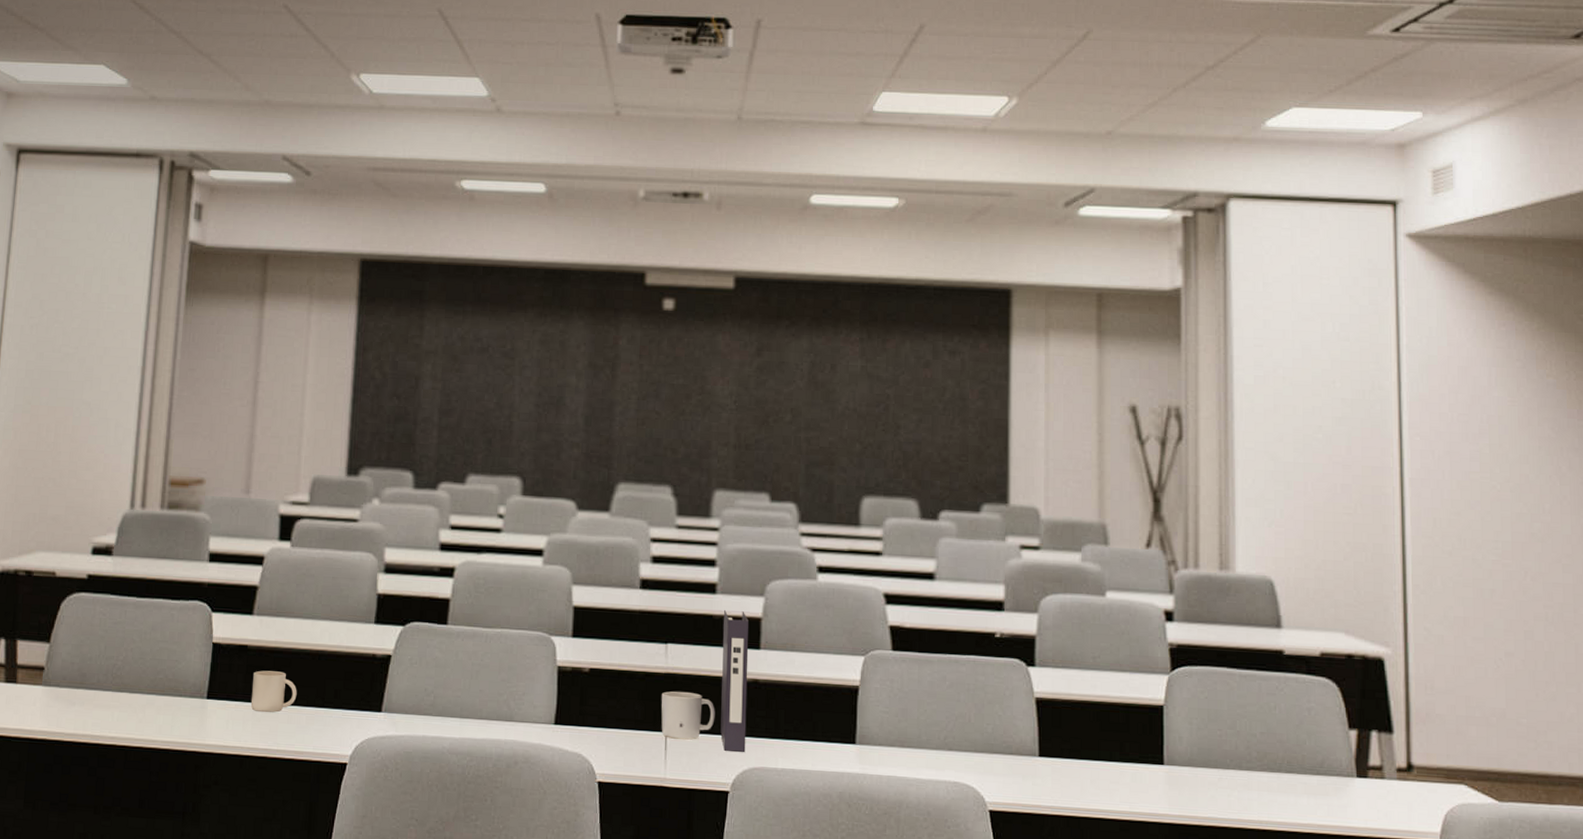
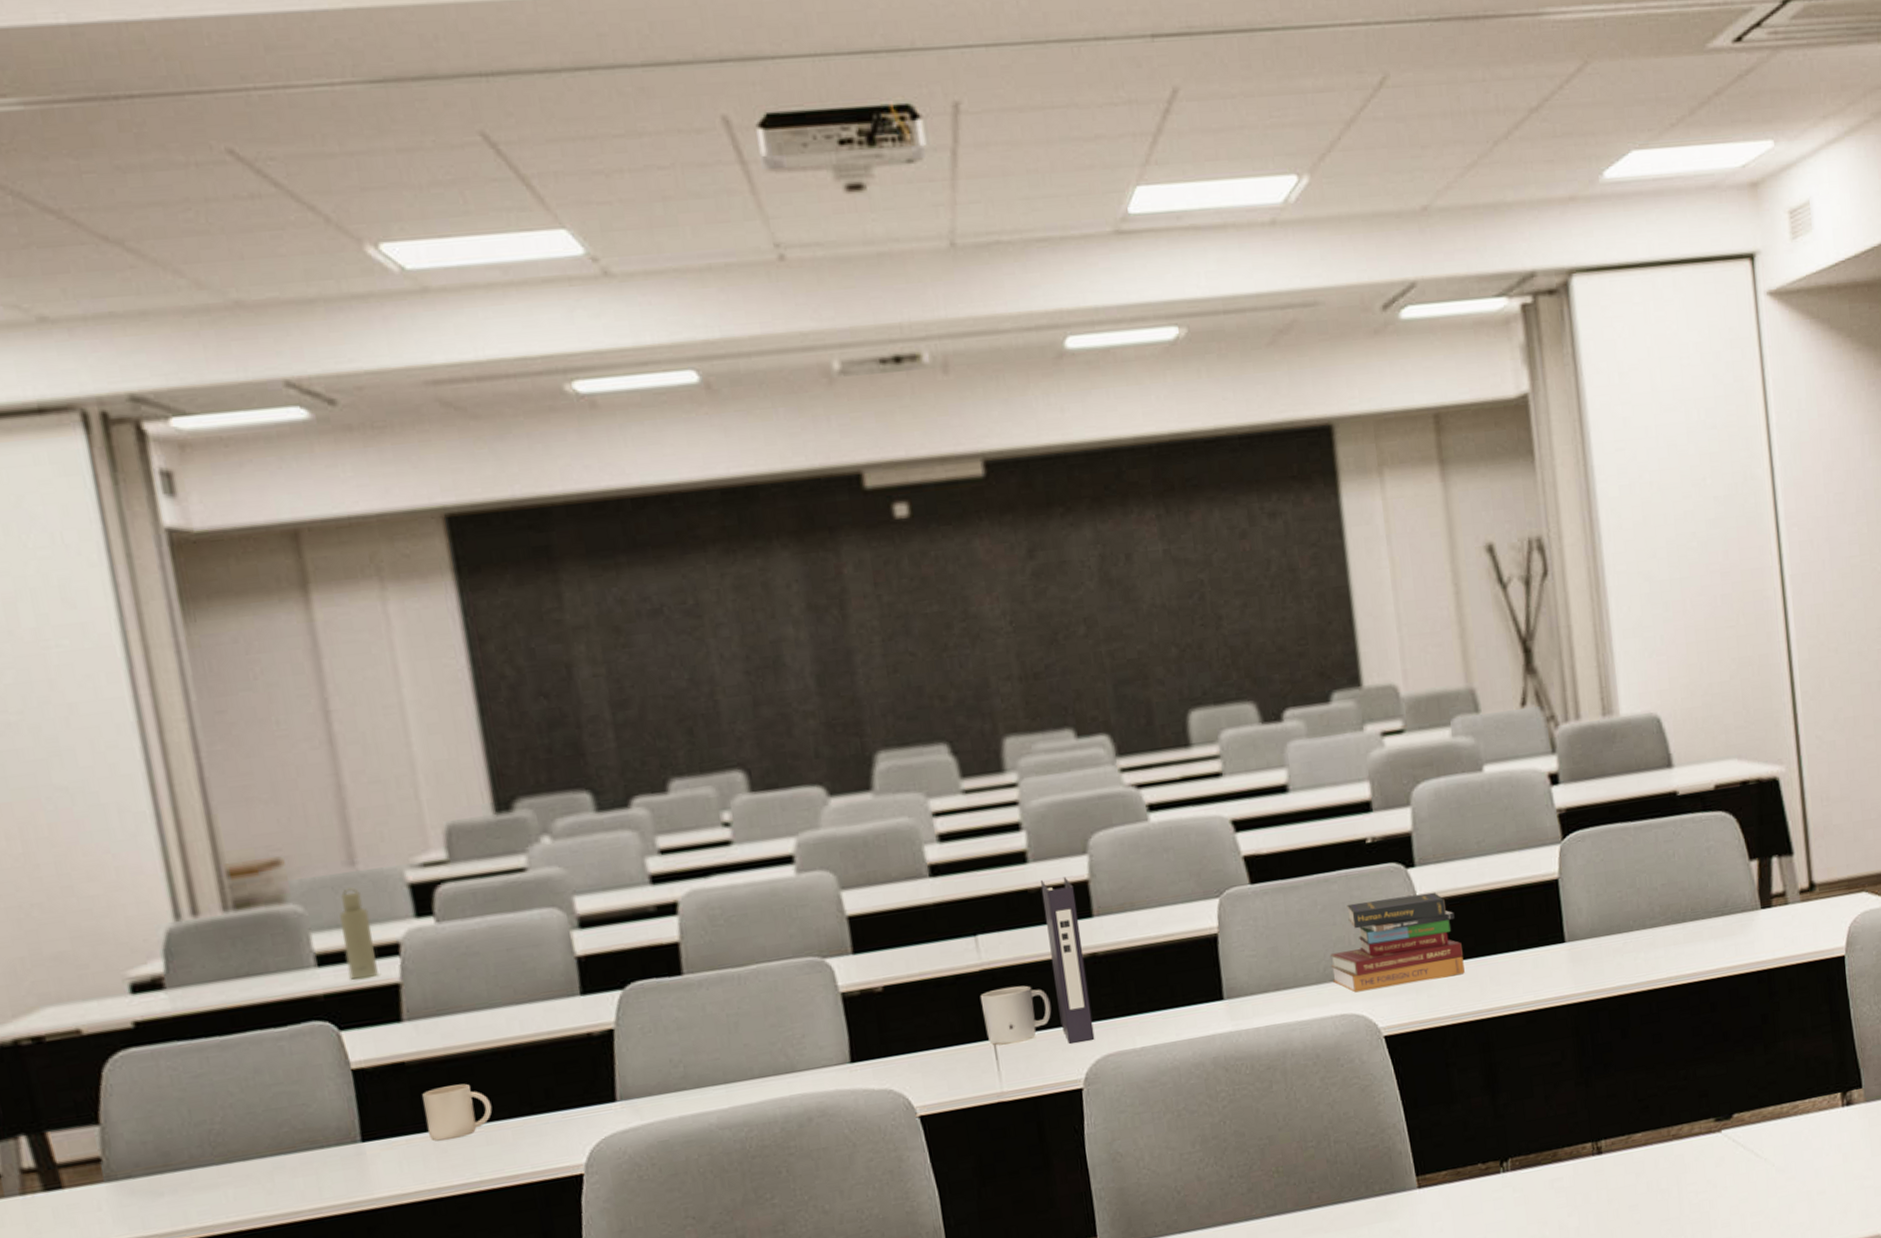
bottle: none [227,509,250,578] -> present [340,887,378,981]
books: none [950,686,1068,772] -> present [1330,892,1465,993]

